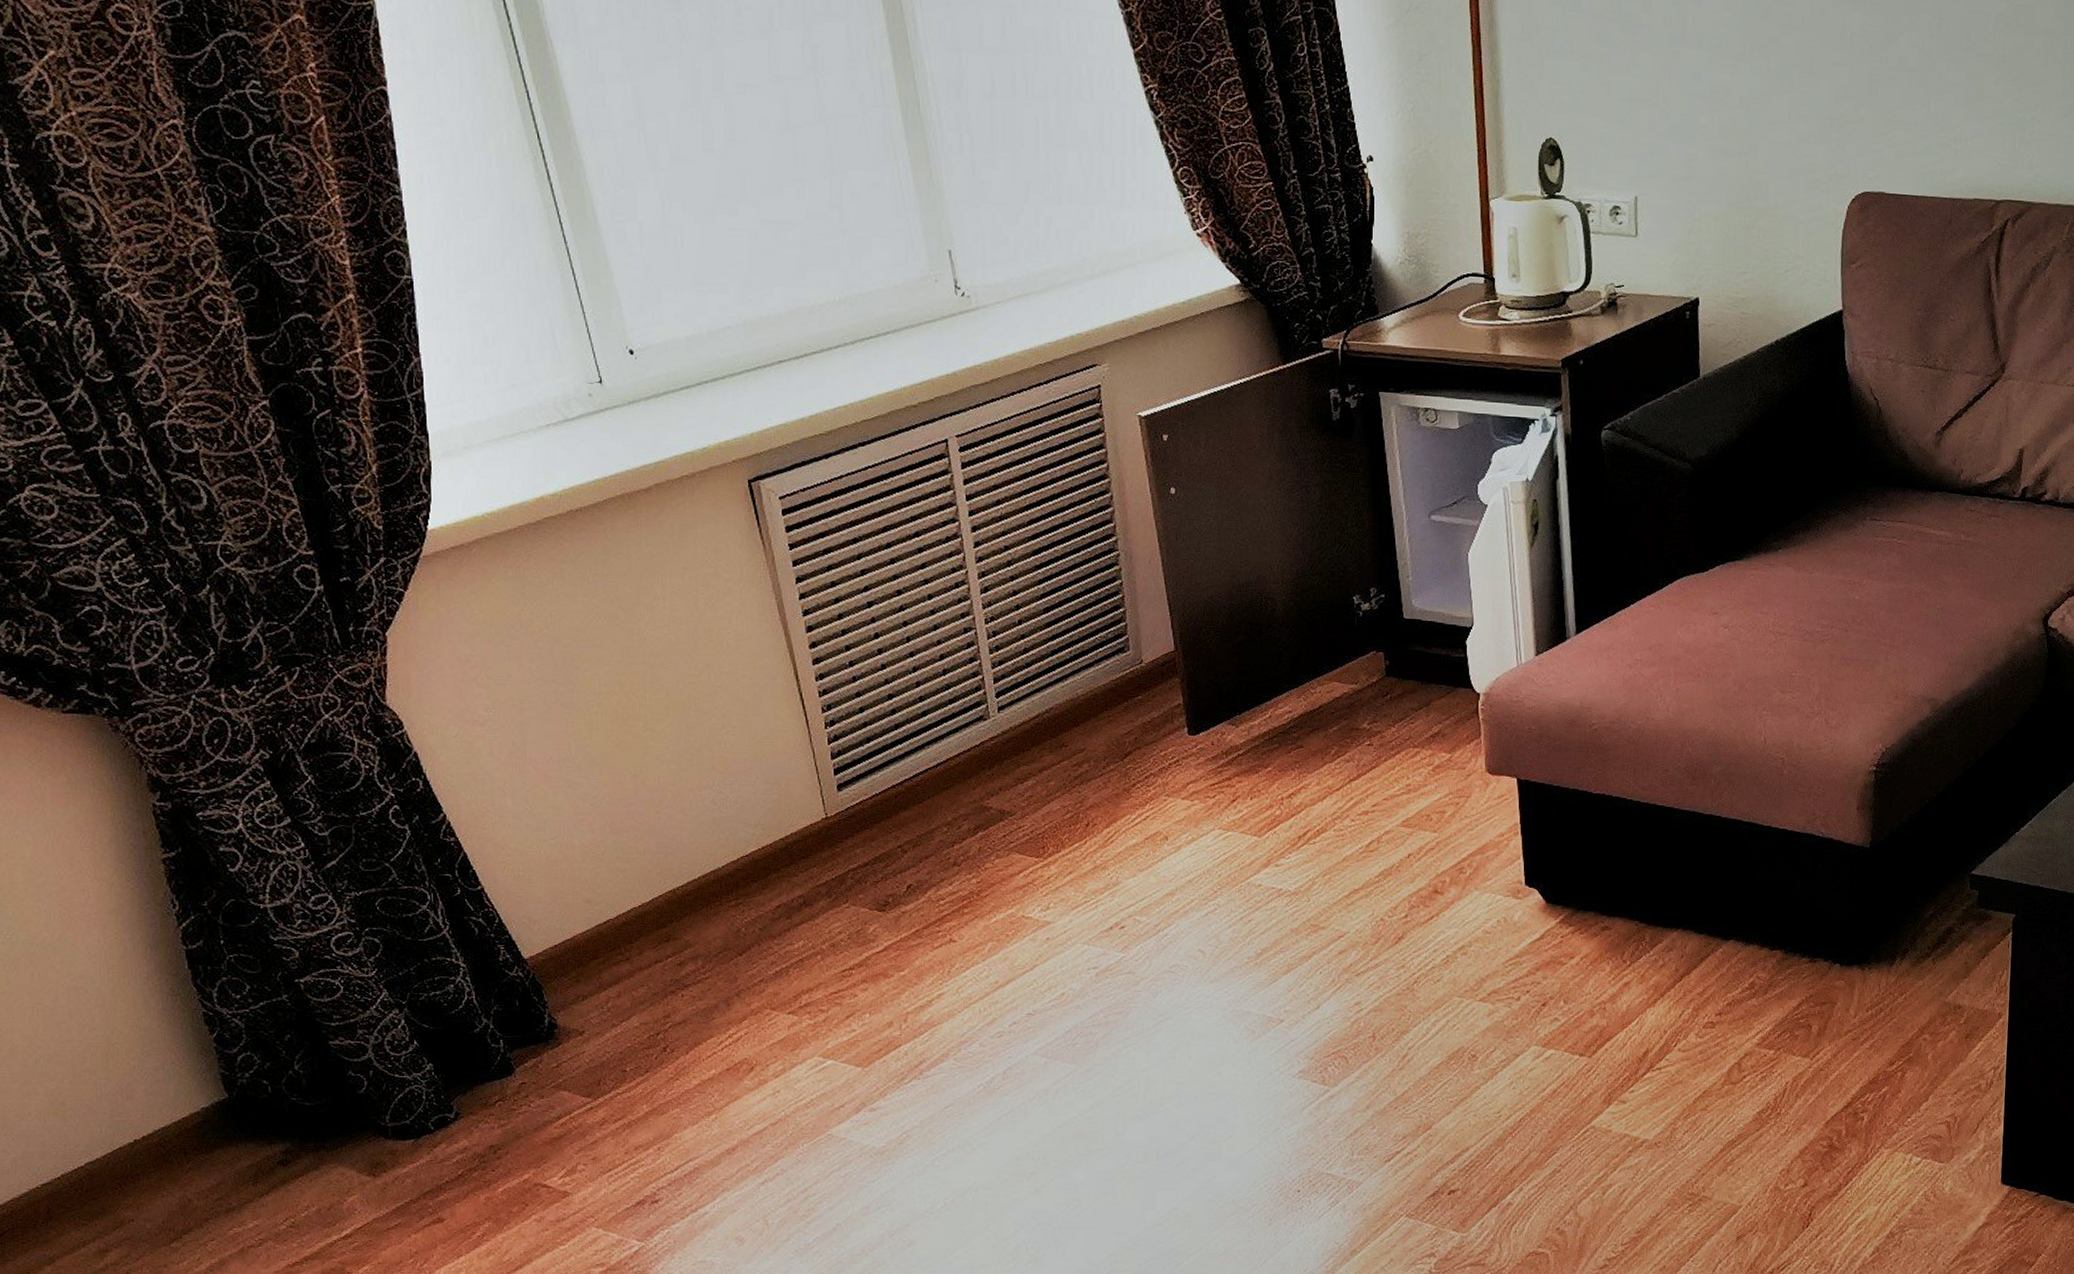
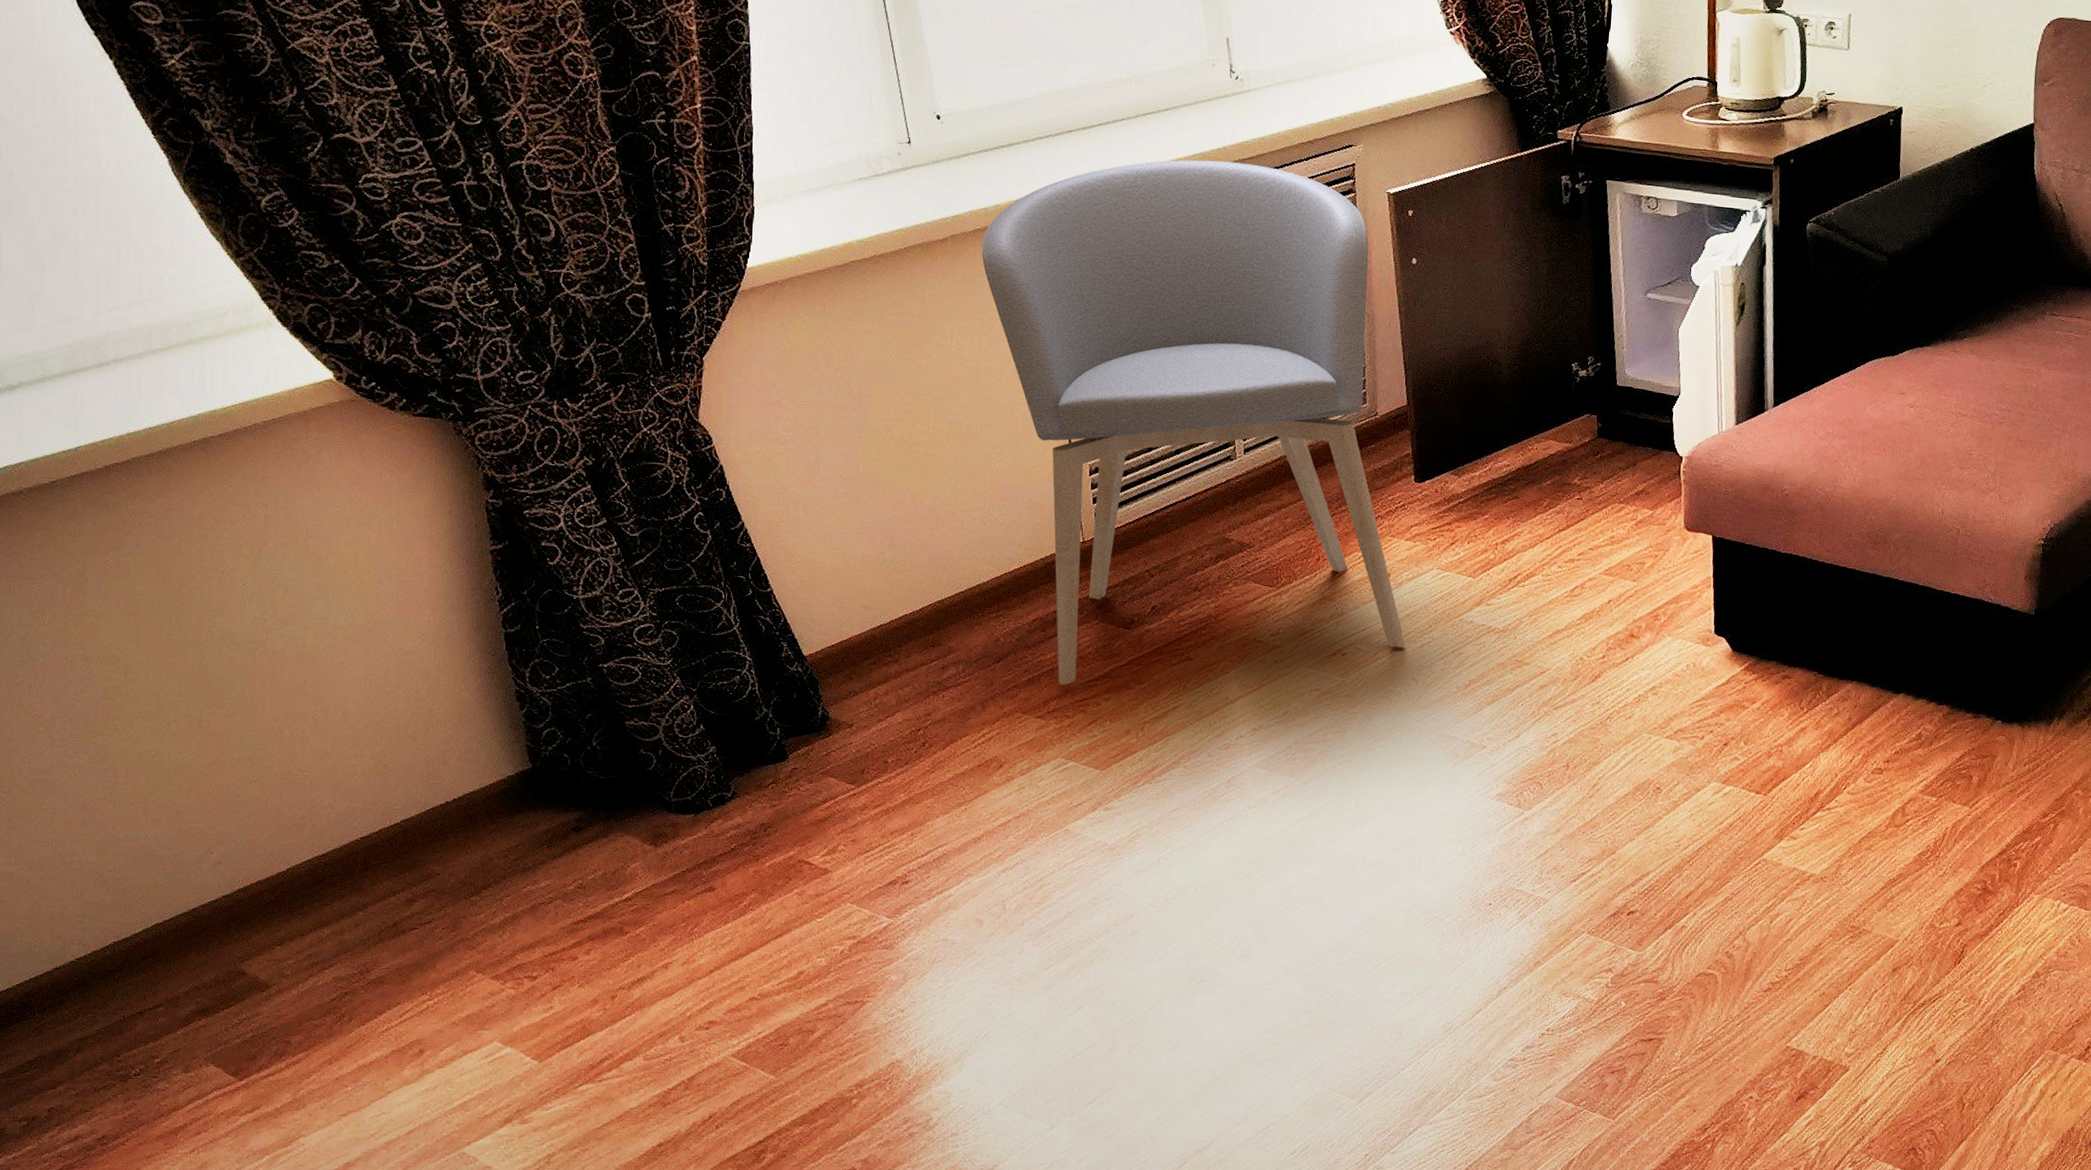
armchair: none [690,387,1188,977] -> present [981,160,1405,686]

